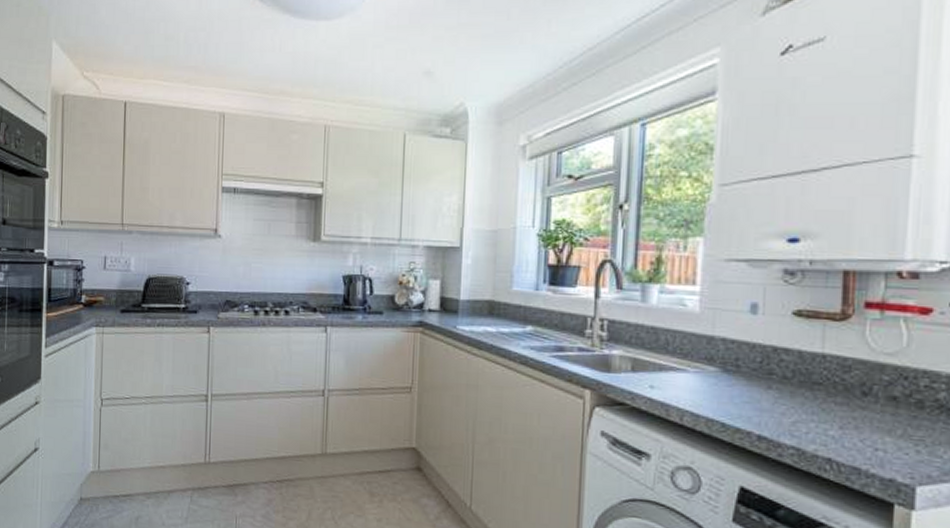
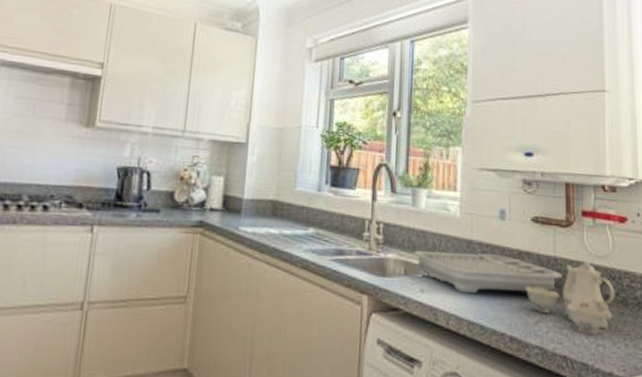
dish rack: none [643,347,832,391] -> present [414,251,563,294]
tea set: none [779,356,907,439] -> present [524,259,615,335]

